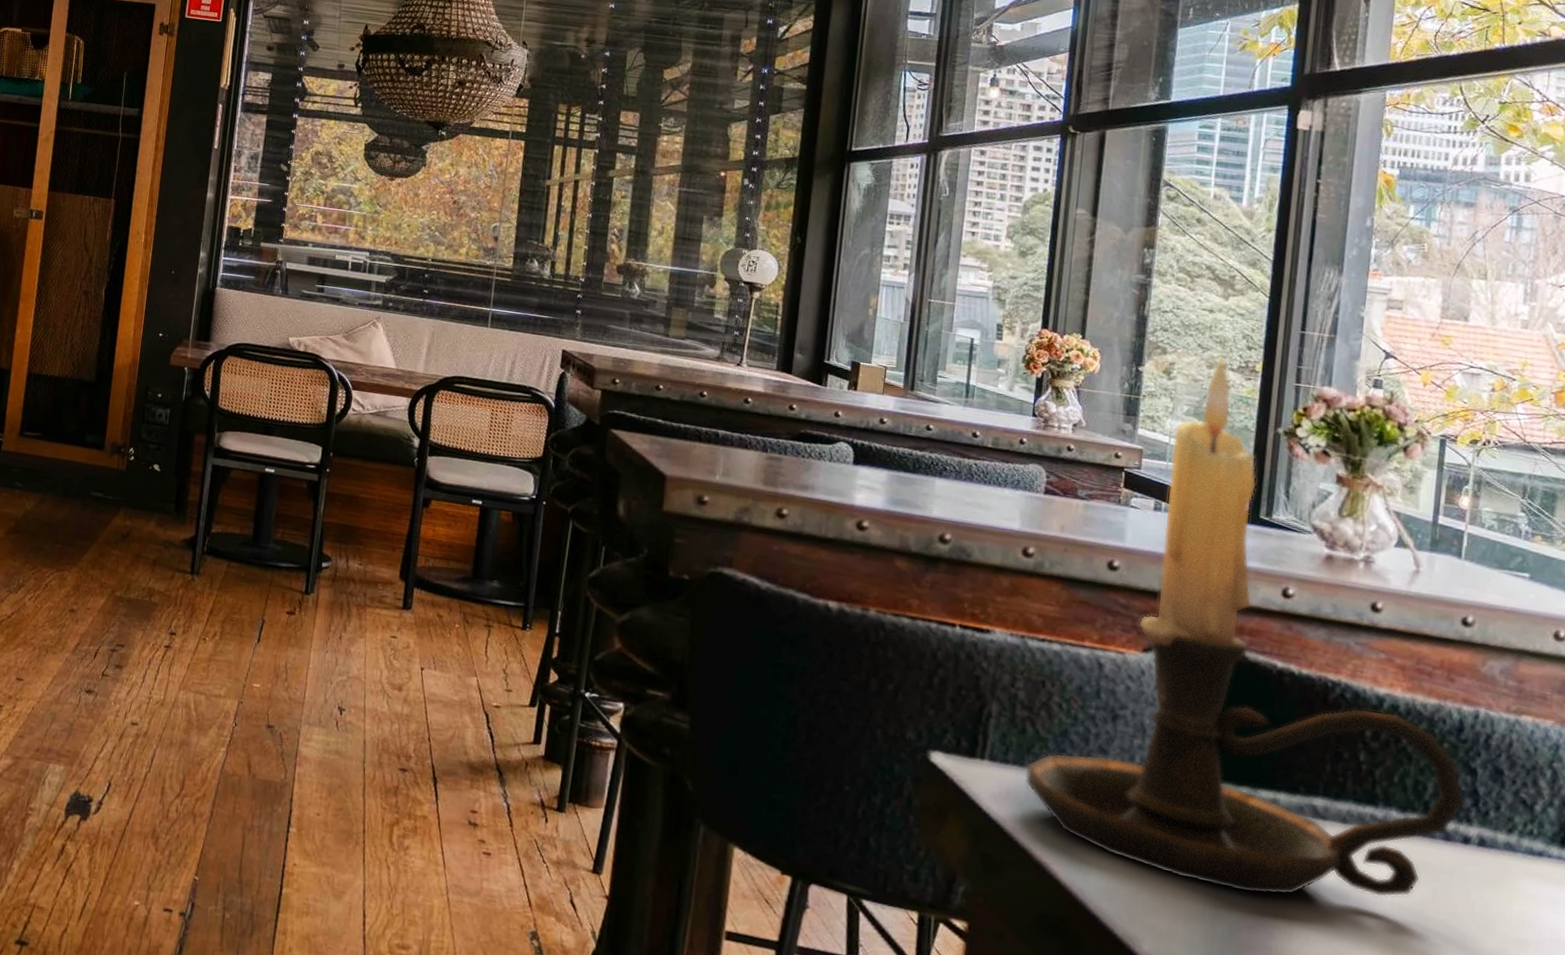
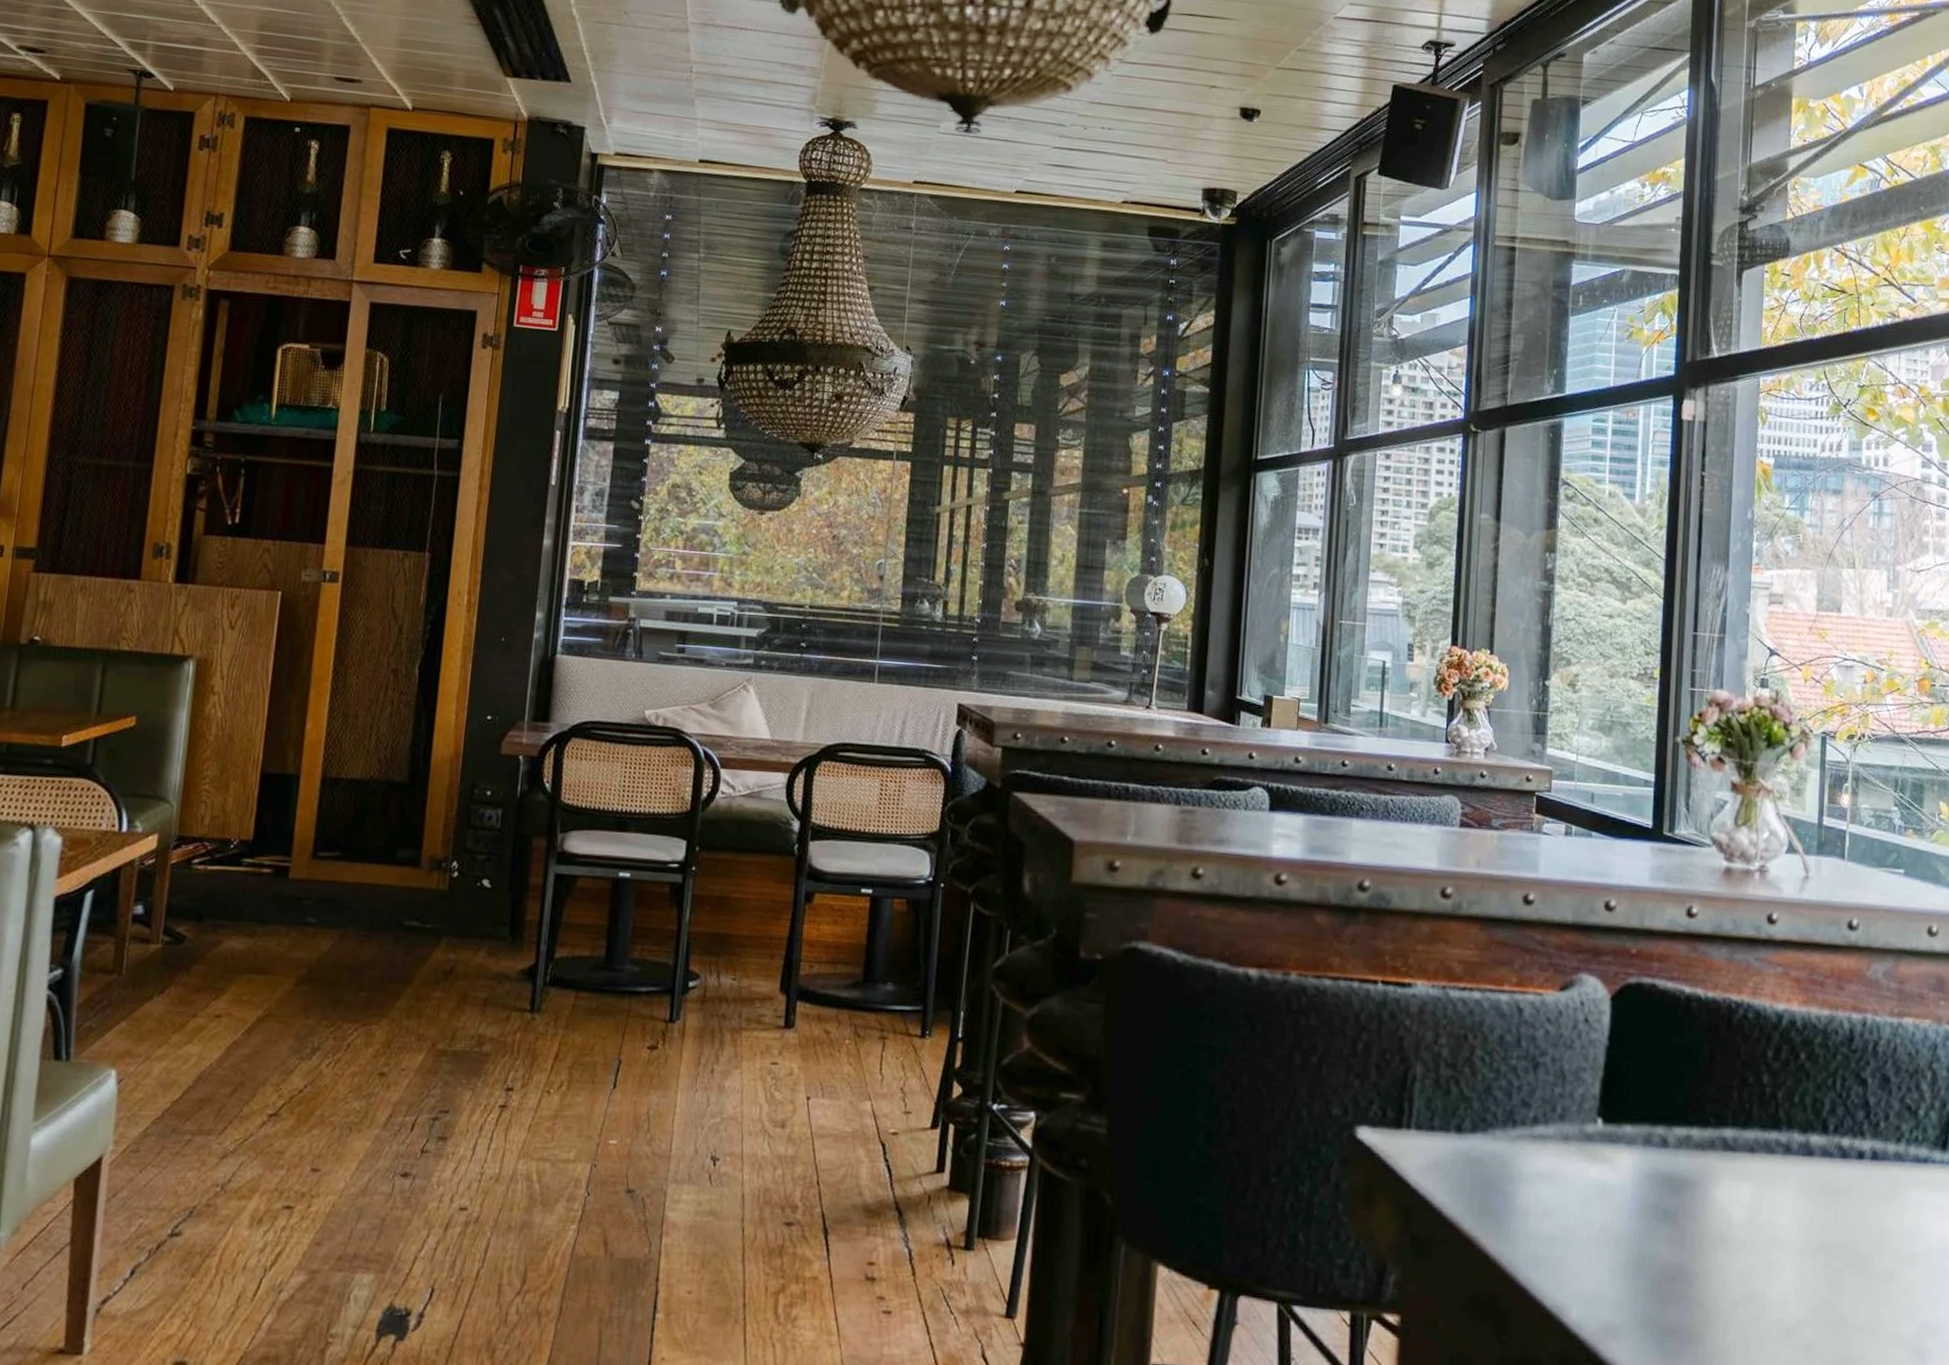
candle holder: present [1025,356,1466,898] -> none [1451,664,1859,1241]

